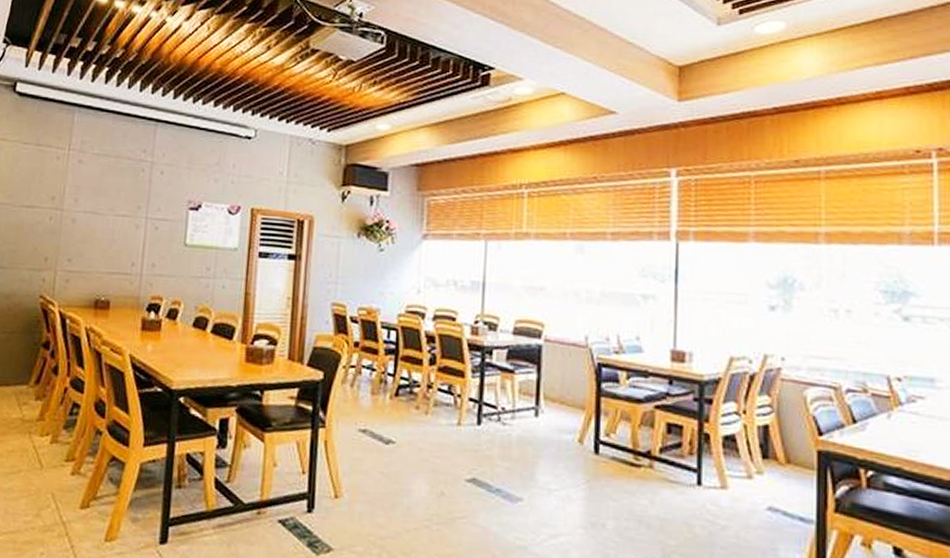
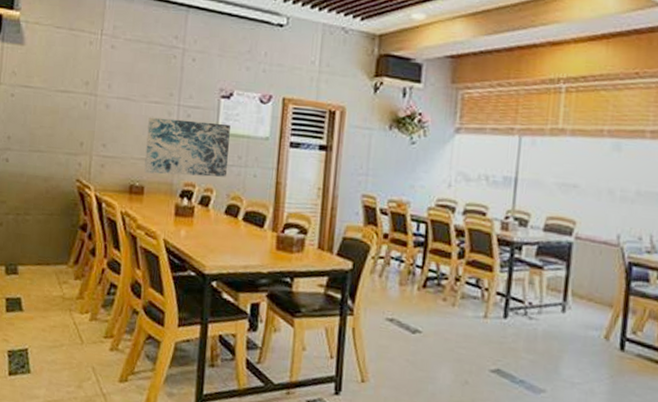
wall art: none [110,230,199,290] -> present [144,117,230,177]

